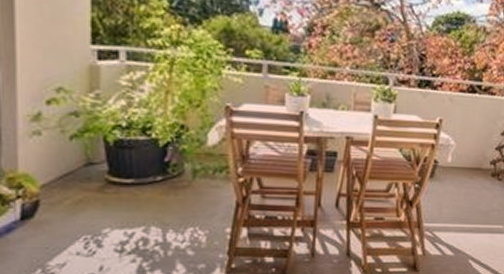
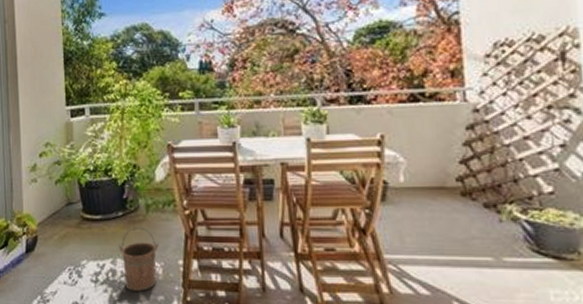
bucket: none [155,194,204,260] -> present [119,227,159,292]

